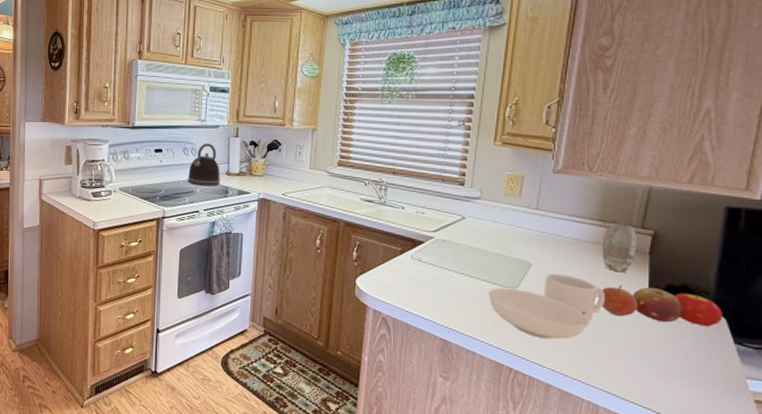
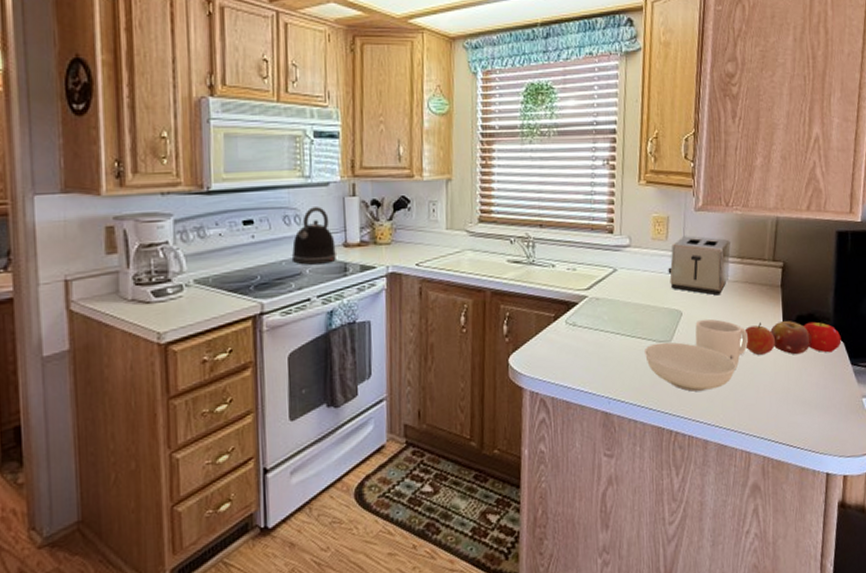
toaster: none [519,195,591,254] -> present [668,236,731,296]
vase: present [602,220,638,273] -> none [742,254,771,310]

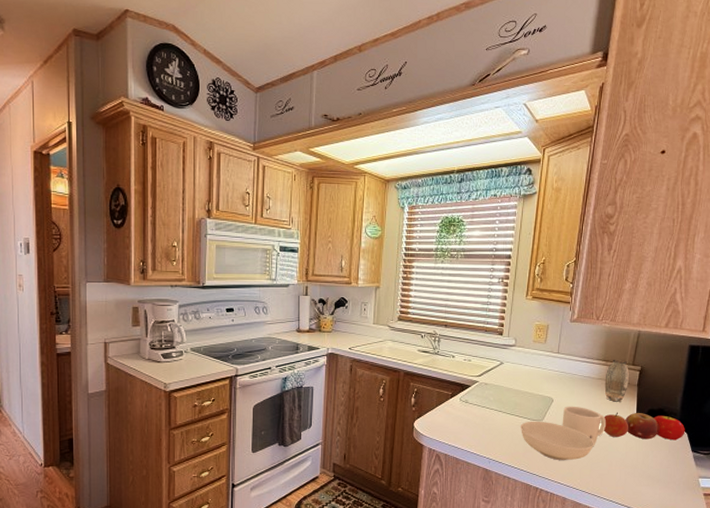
kettle: present [291,207,338,265] -> none [259,302,292,343]
toaster: present [668,236,731,296] -> none [544,341,598,389]
vase: none [742,254,771,310] -> present [604,359,630,402]

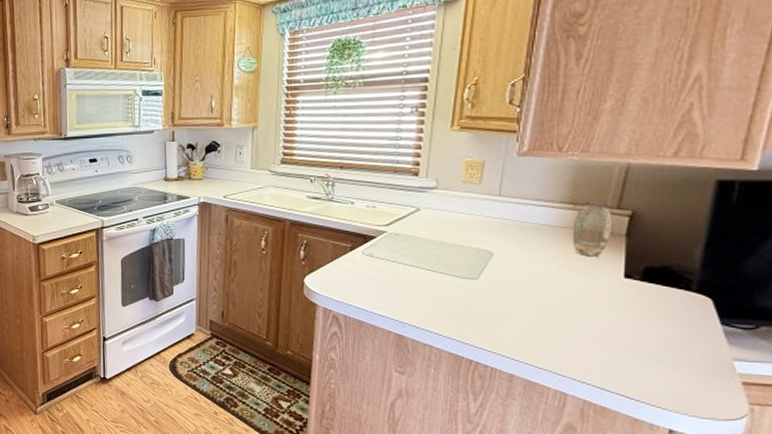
bowl: present [521,421,594,460] -> none [446,279,557,329]
mug: present [562,406,606,445] -> none [506,261,575,311]
fruit: present [603,412,628,438] -> none [571,270,611,303]
fruit: present [625,412,660,440] -> none [606,270,664,307]
fruit: present [653,415,685,441] -> none [653,275,709,309]

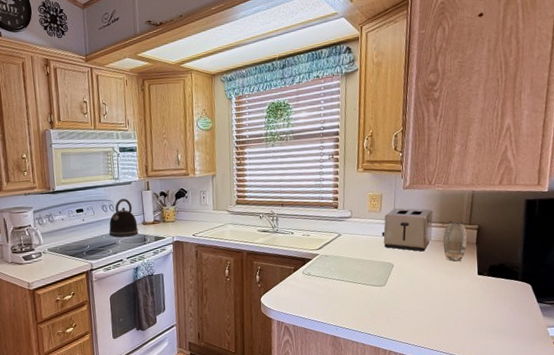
kettle: none [124,149,159,193] -> present [108,198,139,238]
toaster: none [479,180,561,240] -> present [381,208,433,252]

